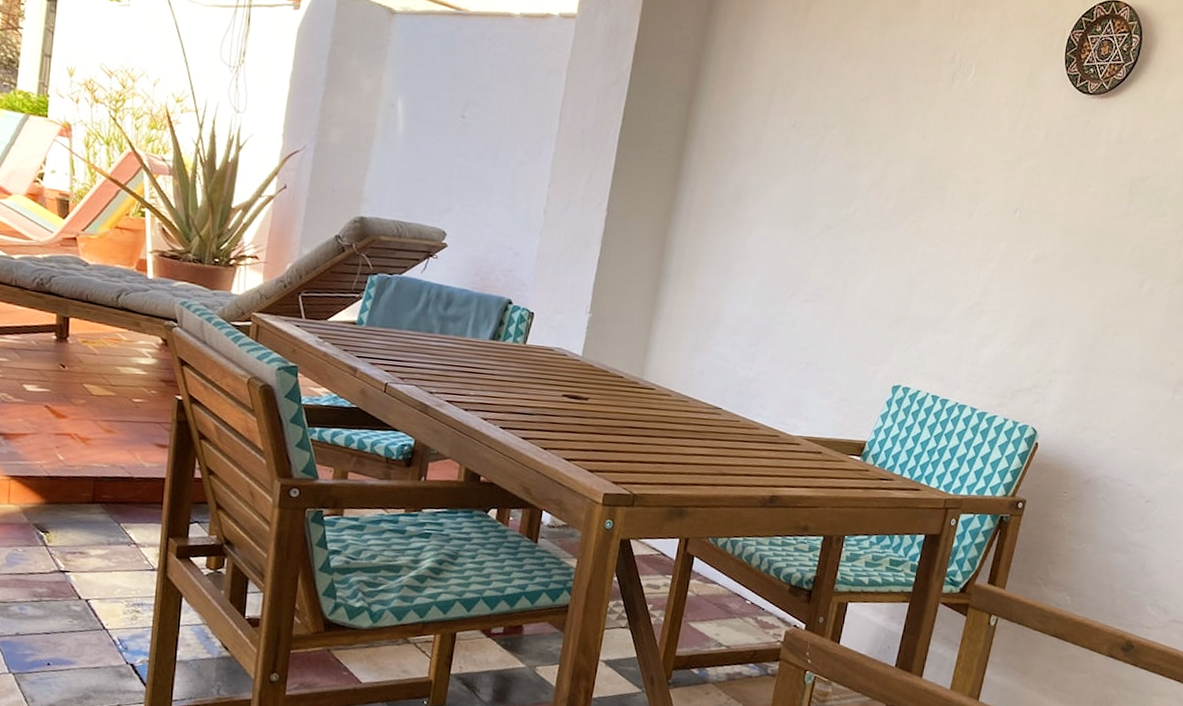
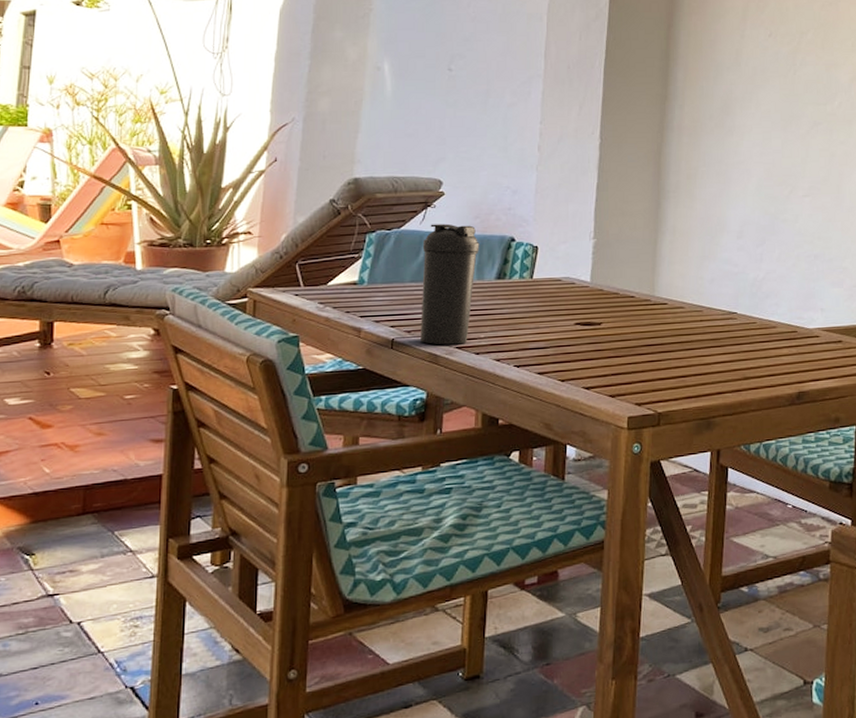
water bottle: none [413,274,477,398] -> present [421,223,480,345]

